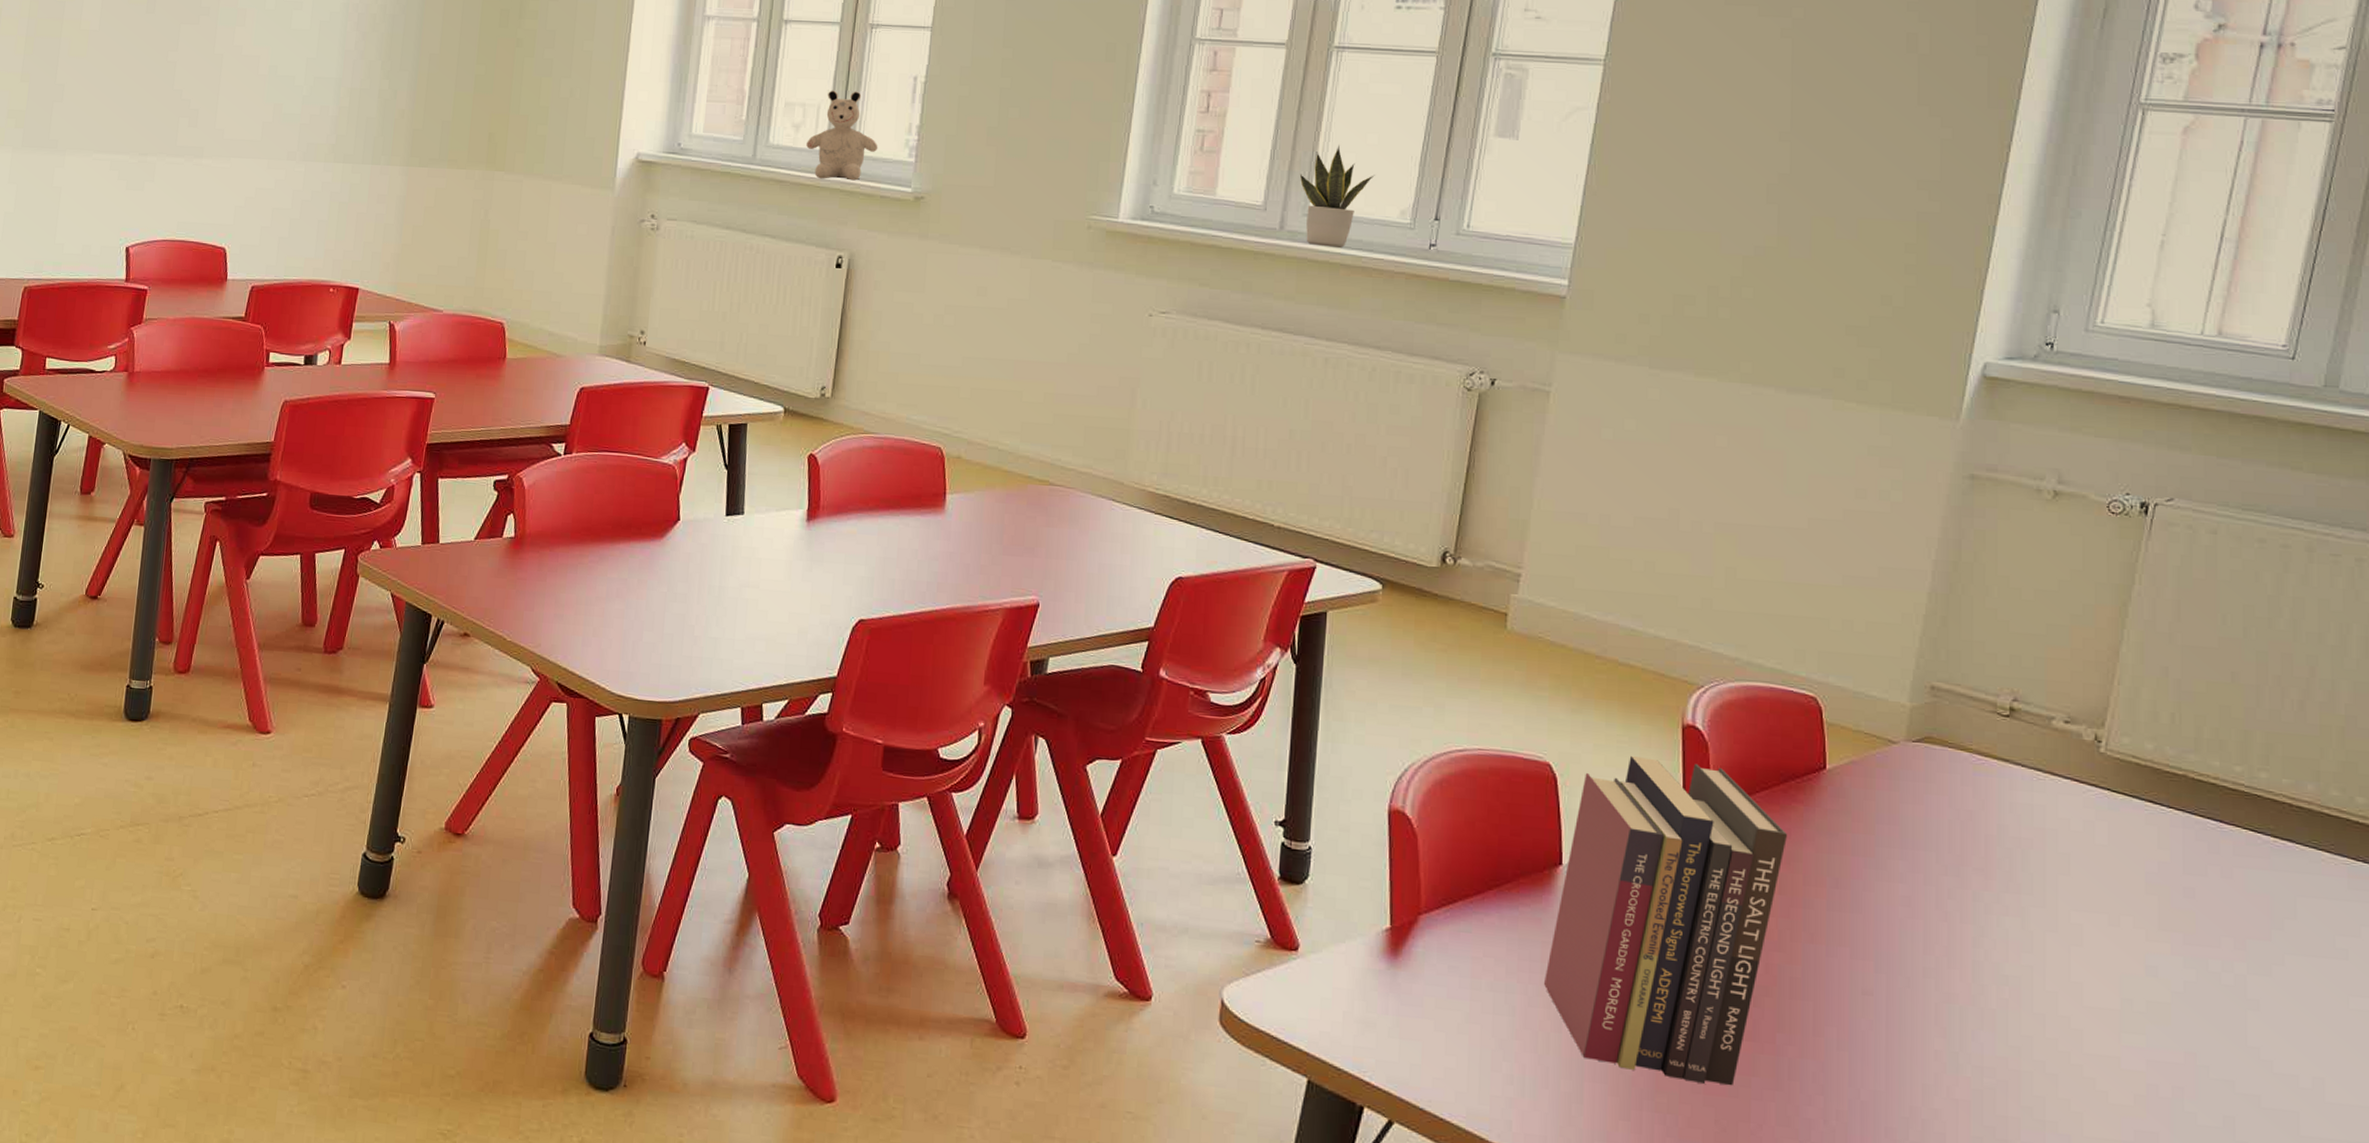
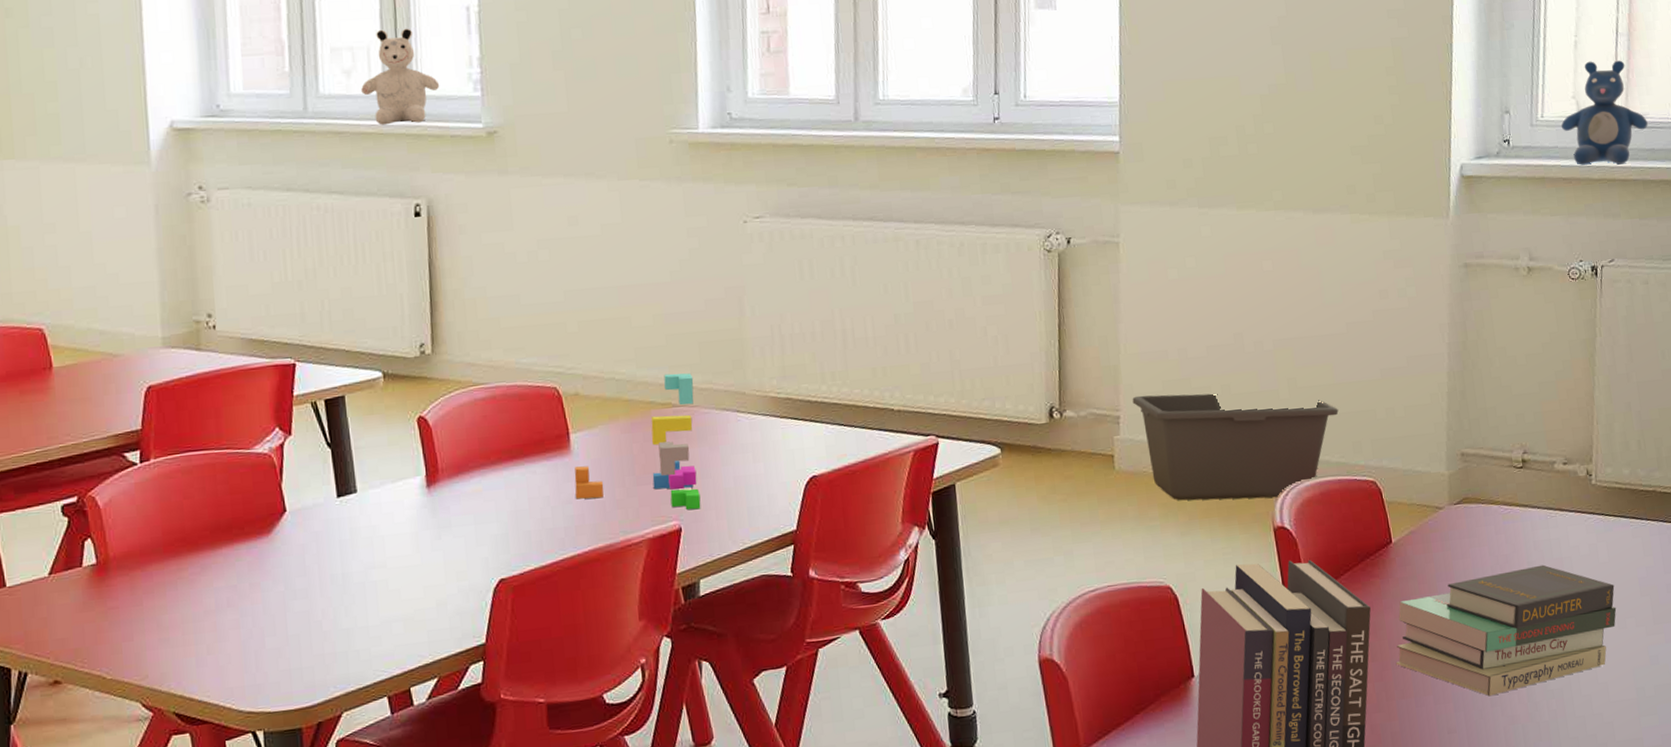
toy blocks: none [943,452,1074,589] -> present [574,373,701,510]
potted plant: present [1300,145,1375,248] -> none [866,32,934,133]
storage bin: none [1538,556,1783,693] -> present [1132,393,1339,501]
books: none [1808,828,2111,965] -> present [1395,564,1617,697]
stuffed animal: none [2126,266,2247,391] -> present [1561,60,1648,165]

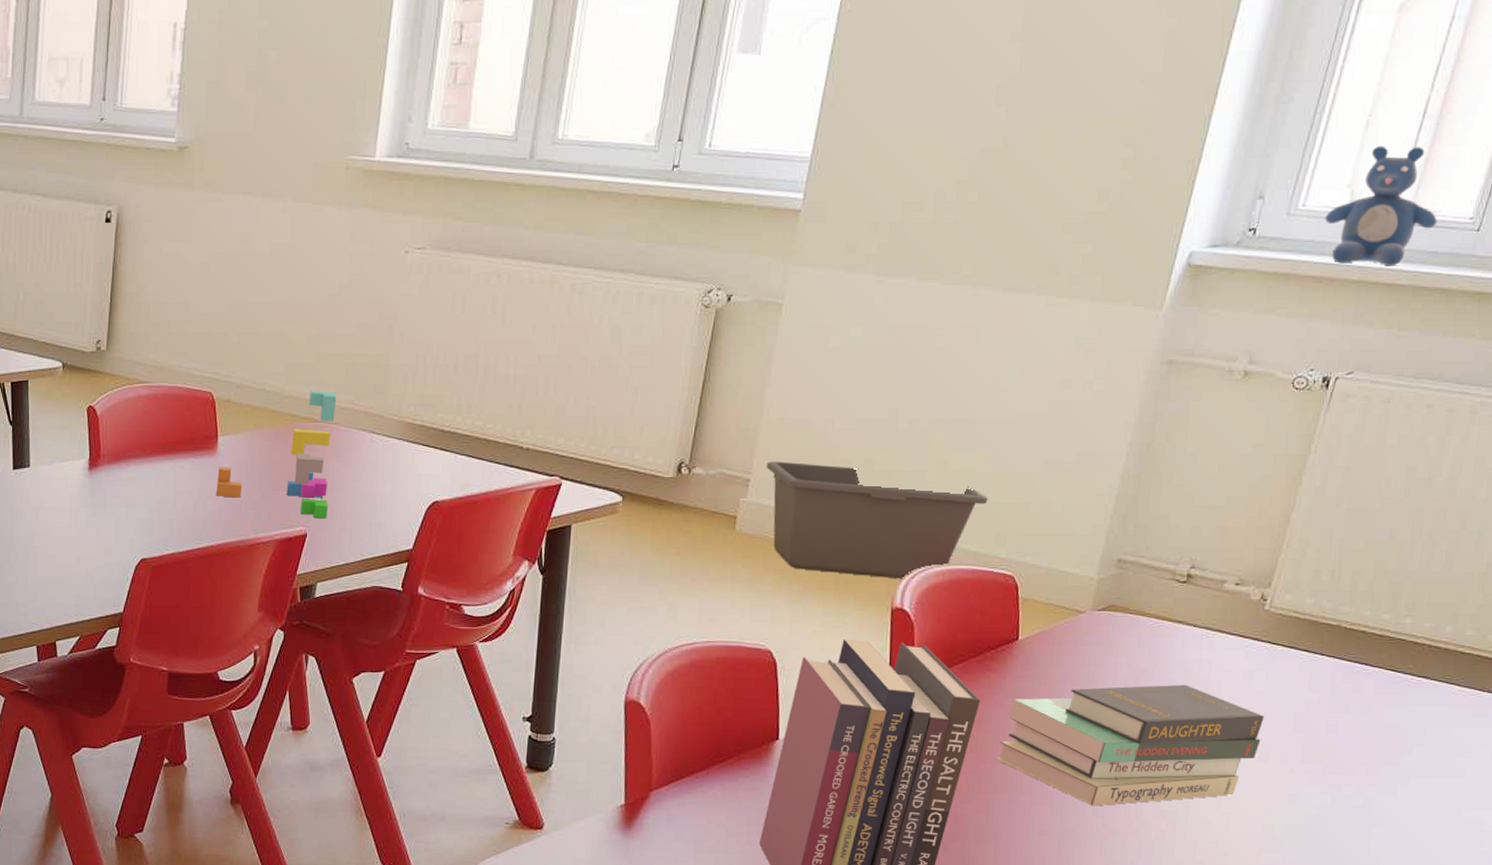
stuffed animal: present [361,28,440,125] -> none [71,42,142,134]

